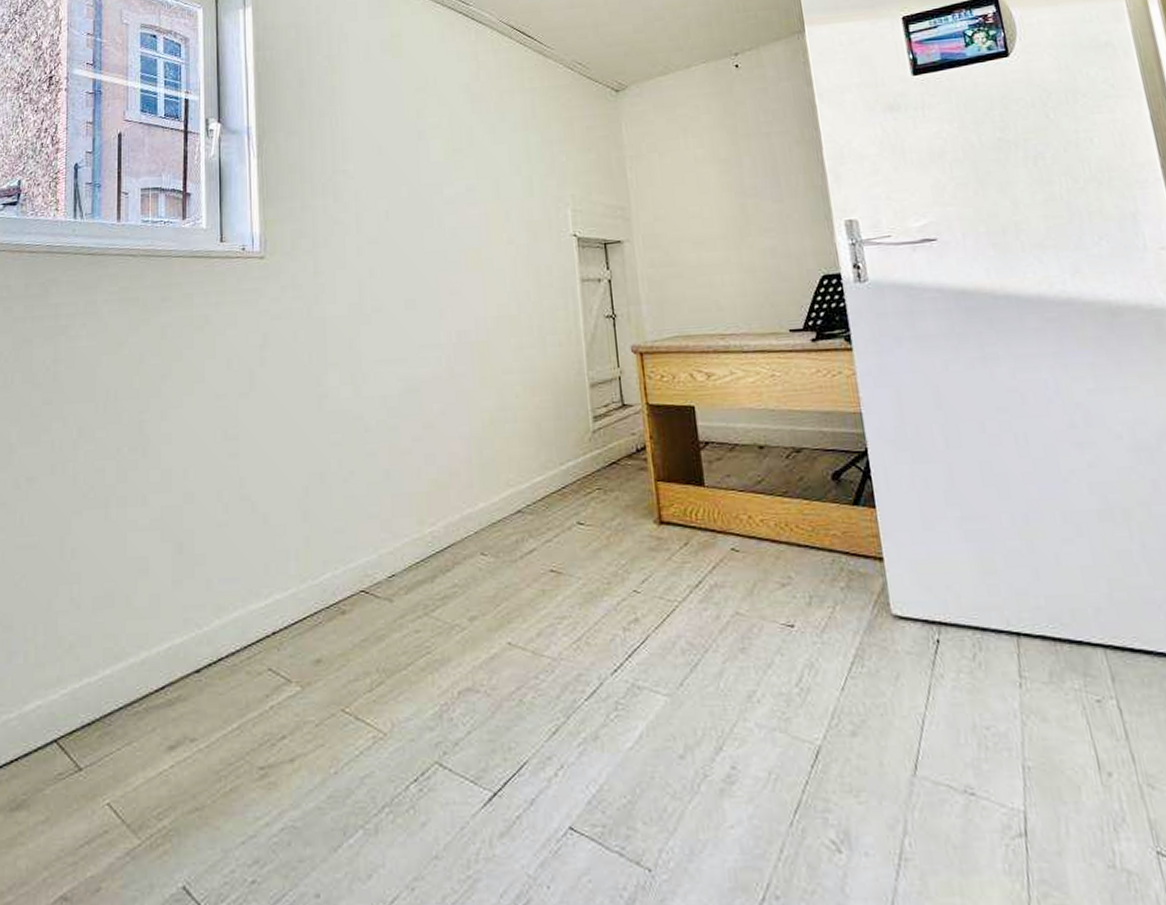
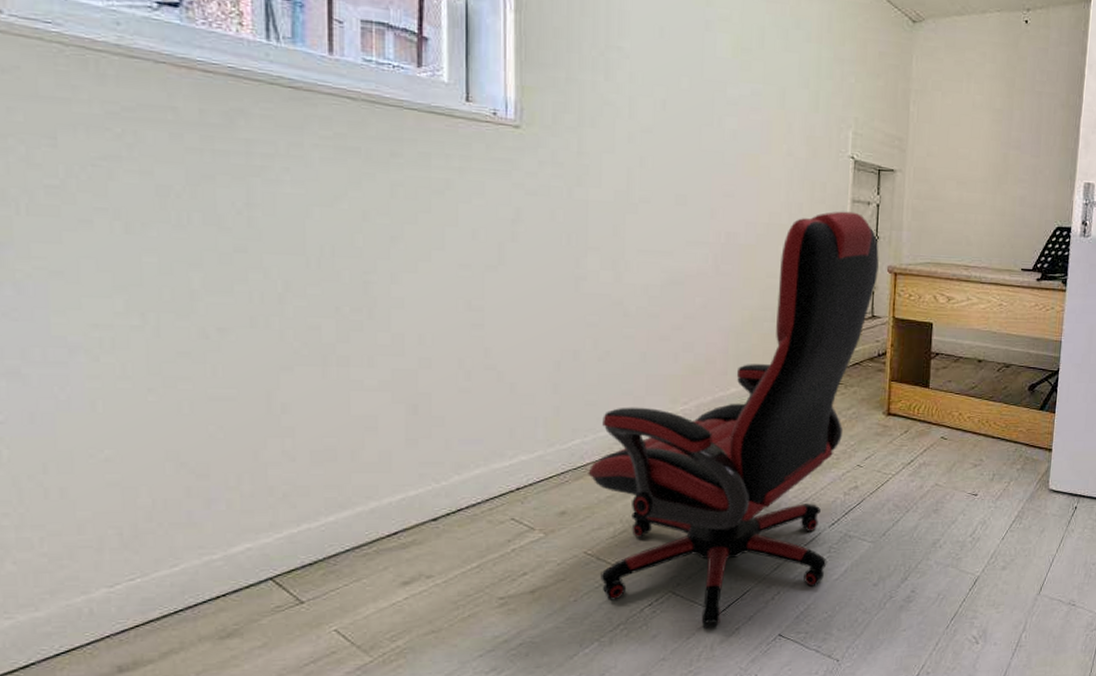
office chair: none [340,291,622,816] -> present [588,211,879,629]

